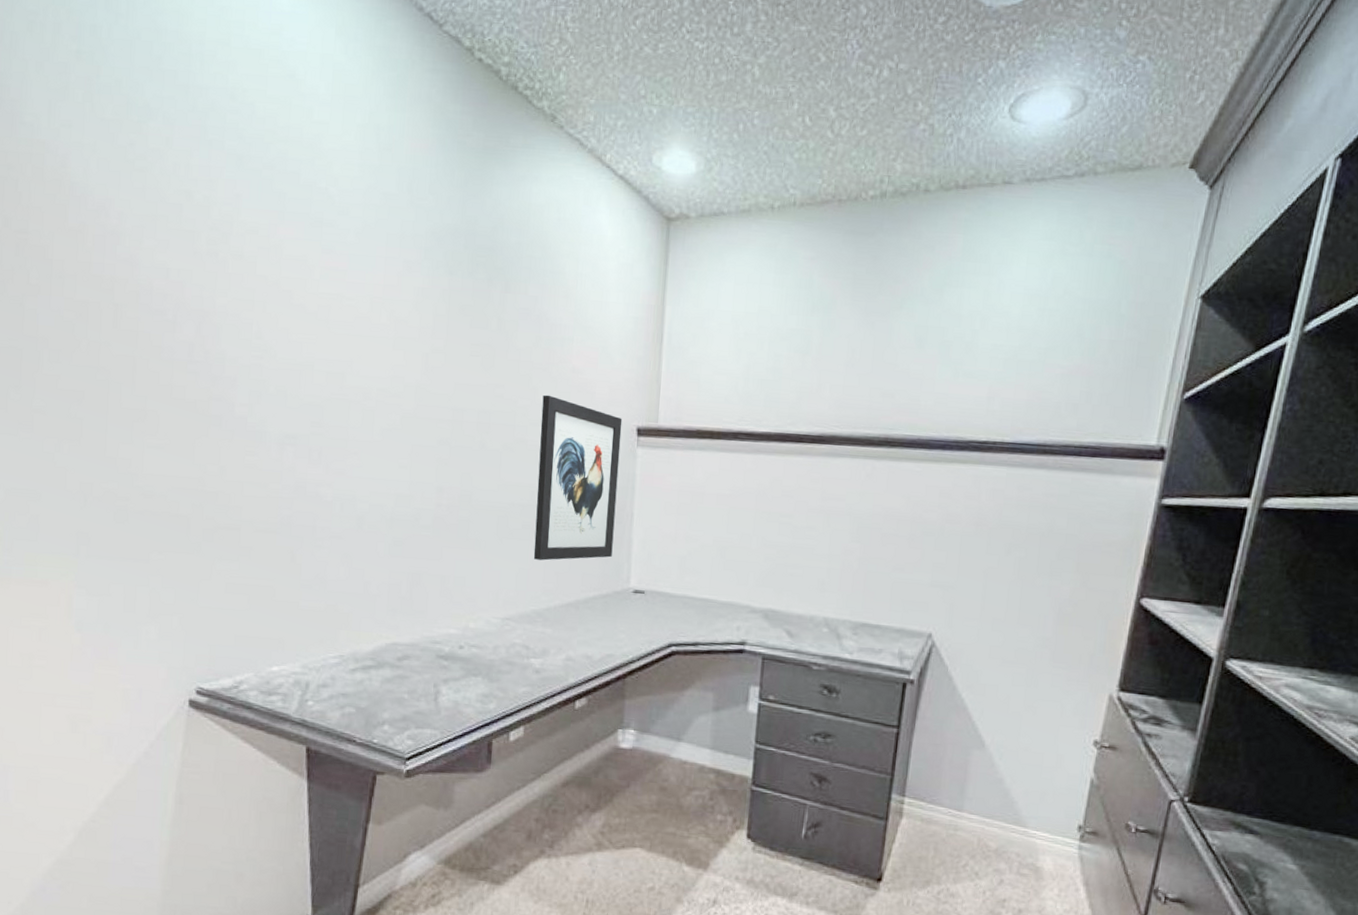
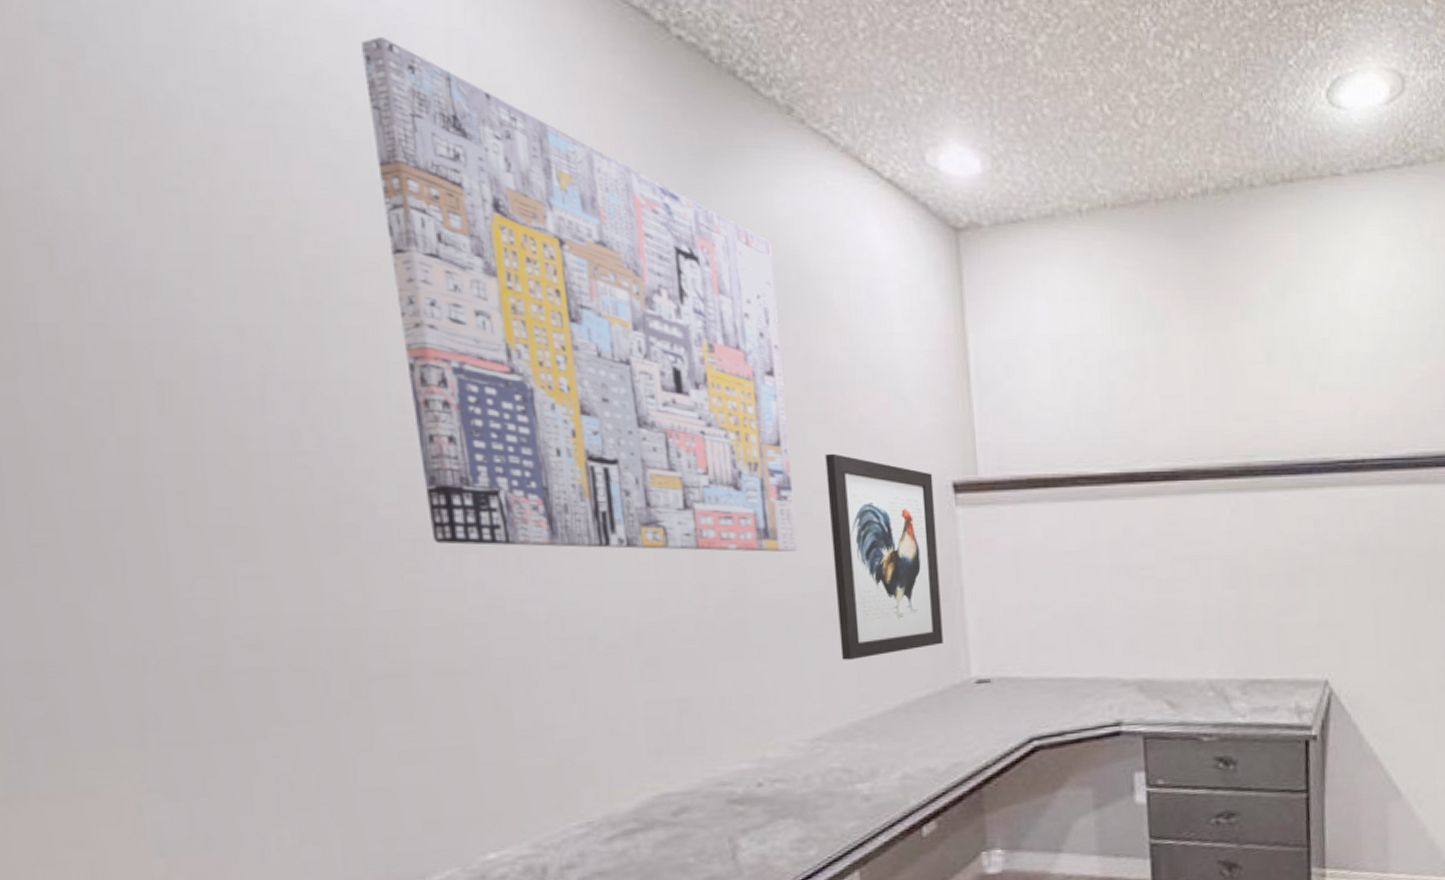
wall art: none [265,60,525,469] -> present [361,37,797,552]

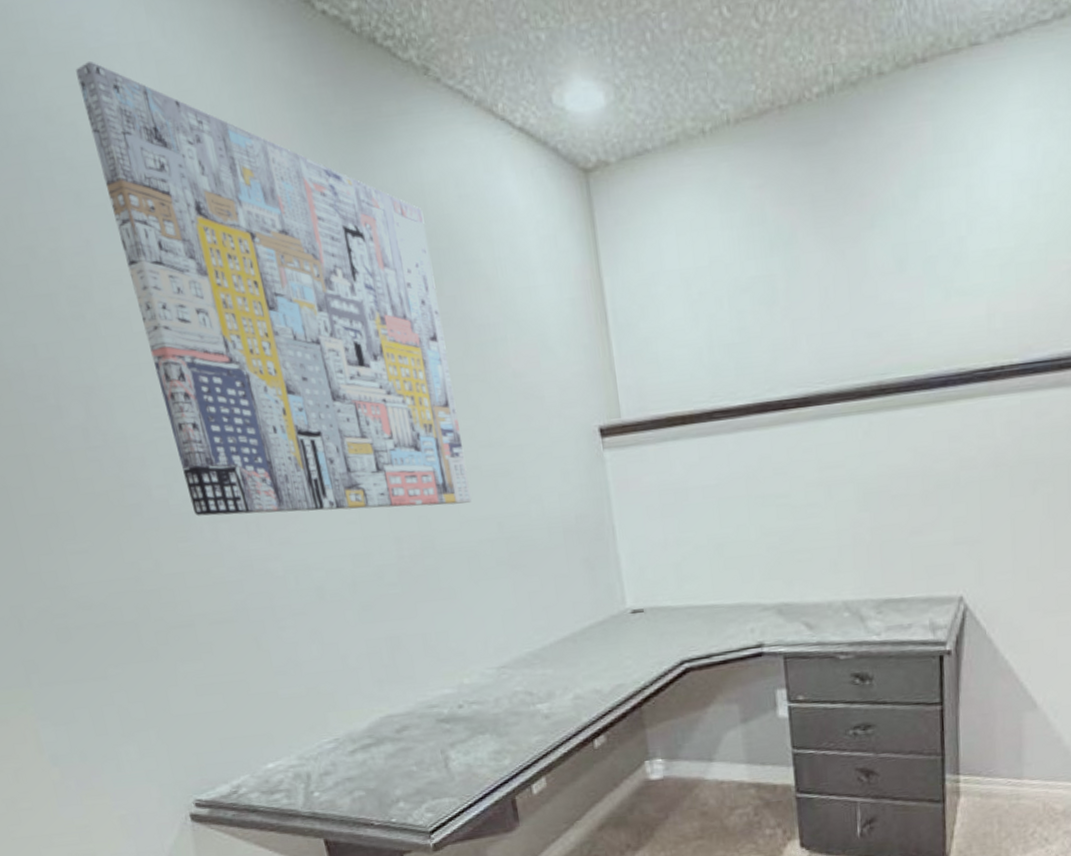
wall art: present [825,453,943,660] -> none [487,409,601,598]

